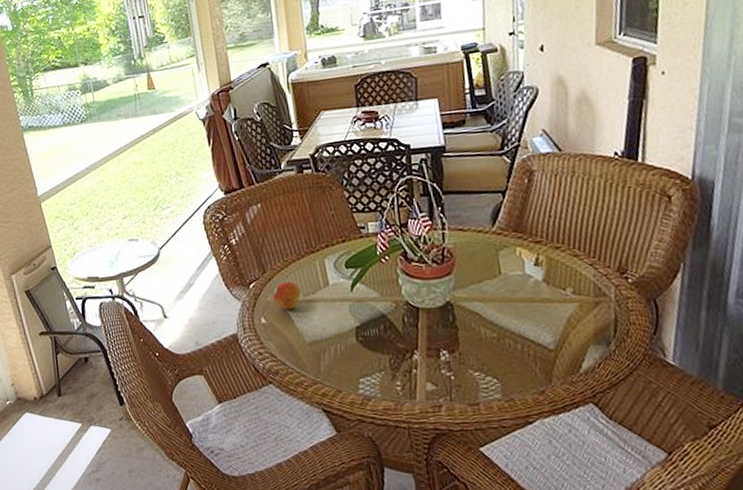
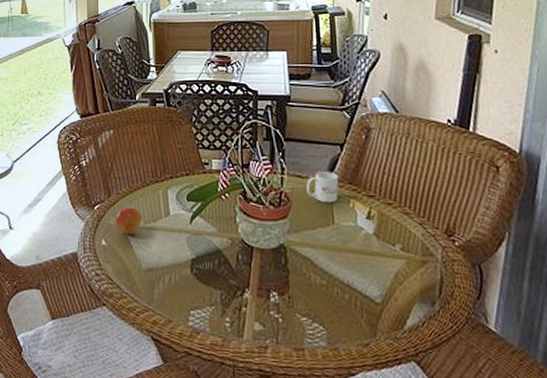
mug: none [469,221,503,255] -> present [306,171,339,203]

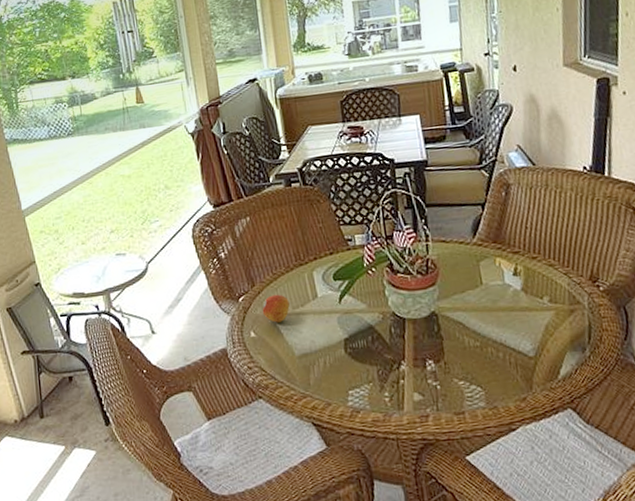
mug: present [306,171,339,203] -> none [451,233,484,265]

